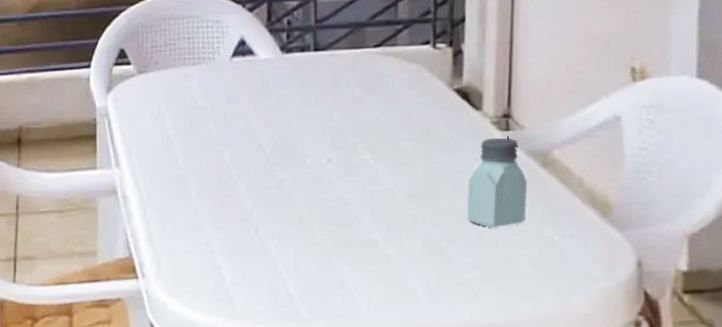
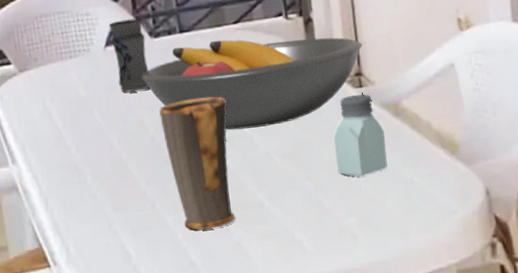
jar: none [239,31,276,108] -> present [108,18,150,93]
fruit bowl: none [266,63,516,160] -> present [142,37,363,130]
mug: none [279,121,353,262] -> present [159,96,235,230]

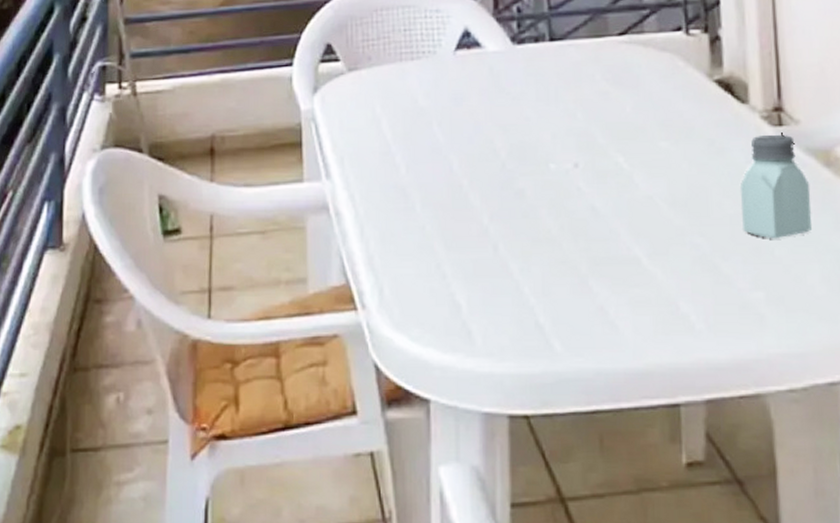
jar: present [108,18,150,93] -> none [462,20,507,107]
fruit bowl: present [142,37,363,130] -> none [497,53,785,164]
mug: present [159,96,235,230] -> none [515,120,602,285]

